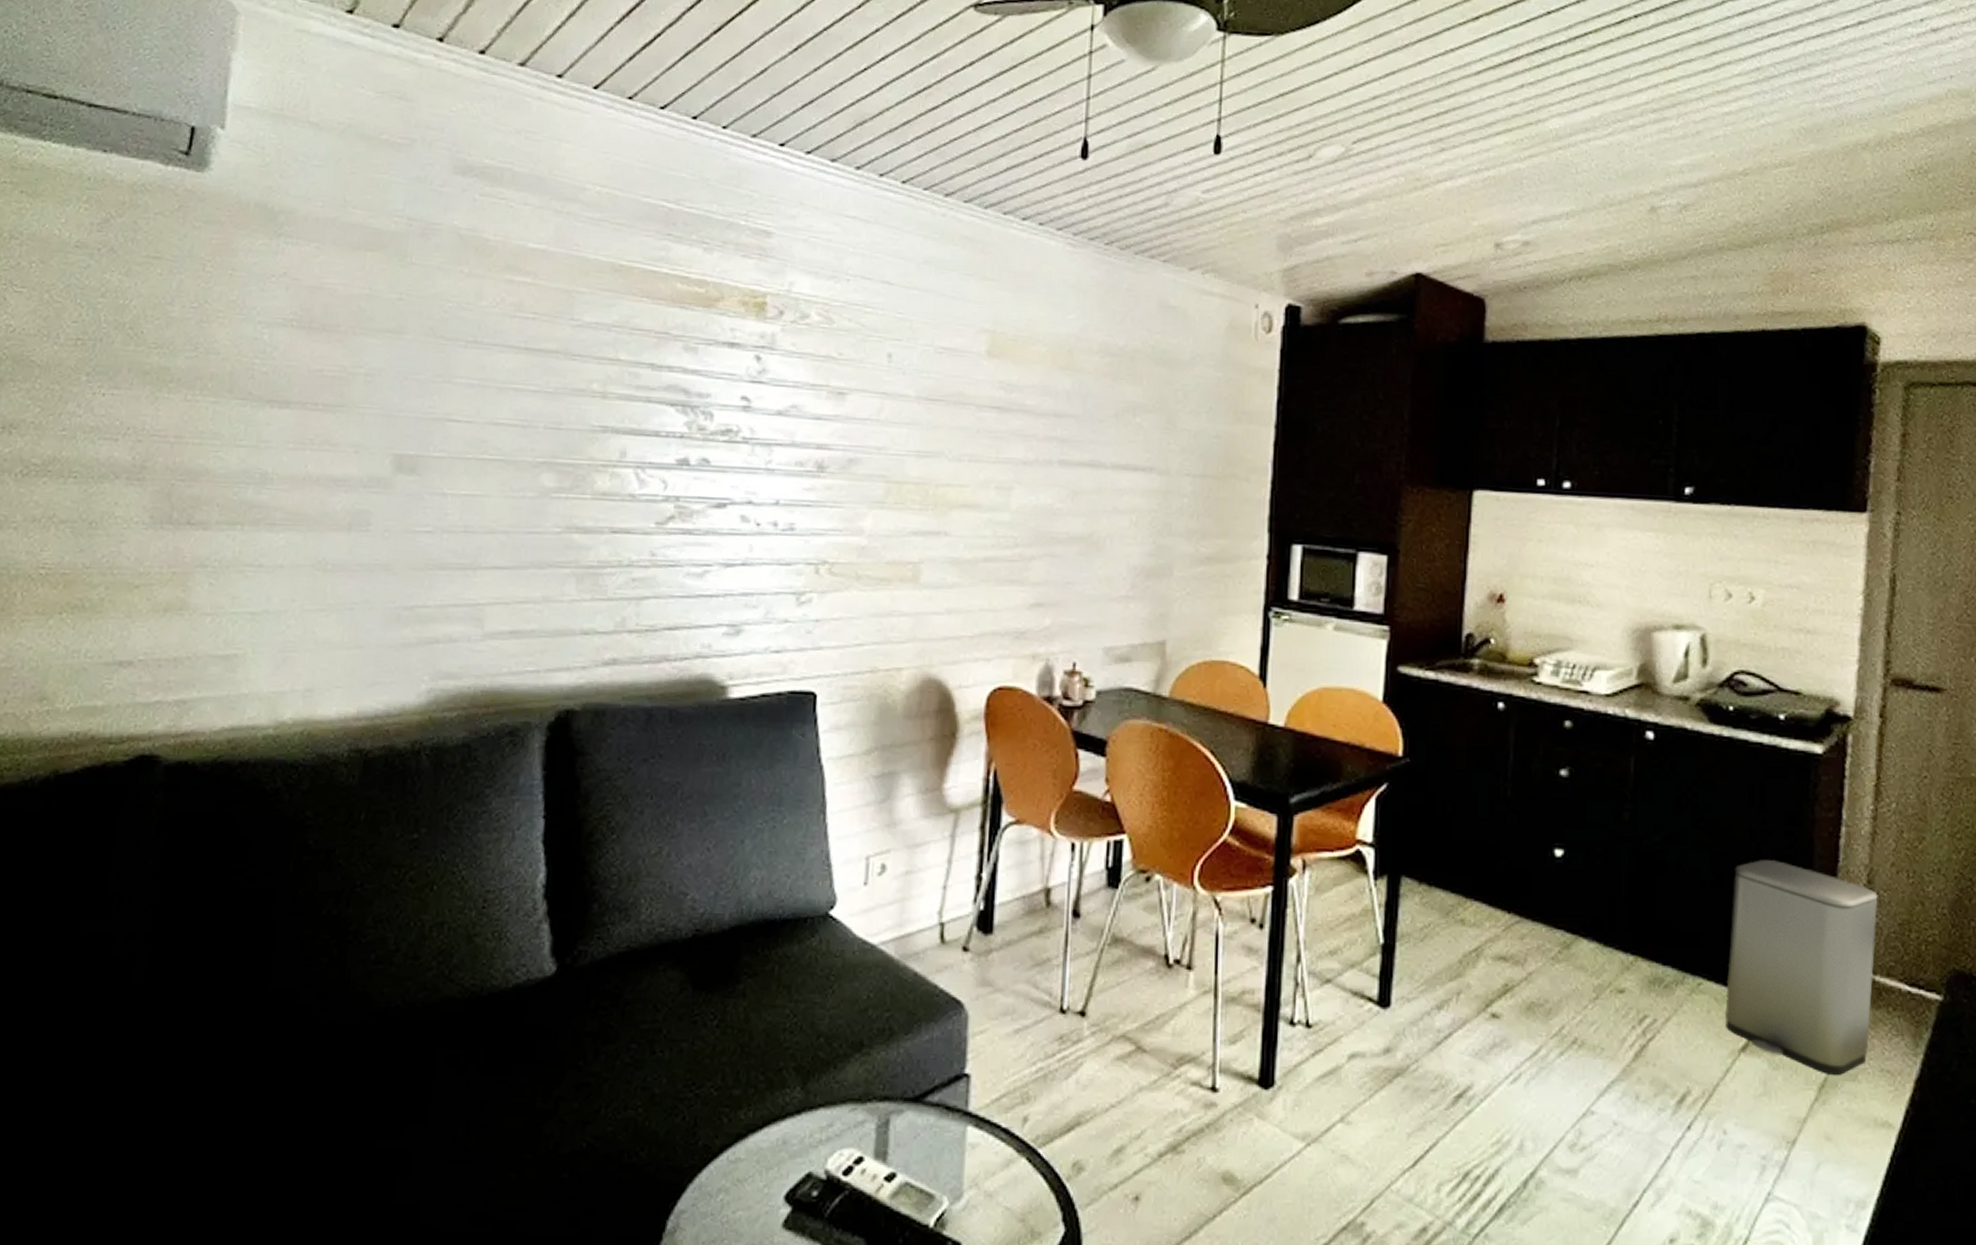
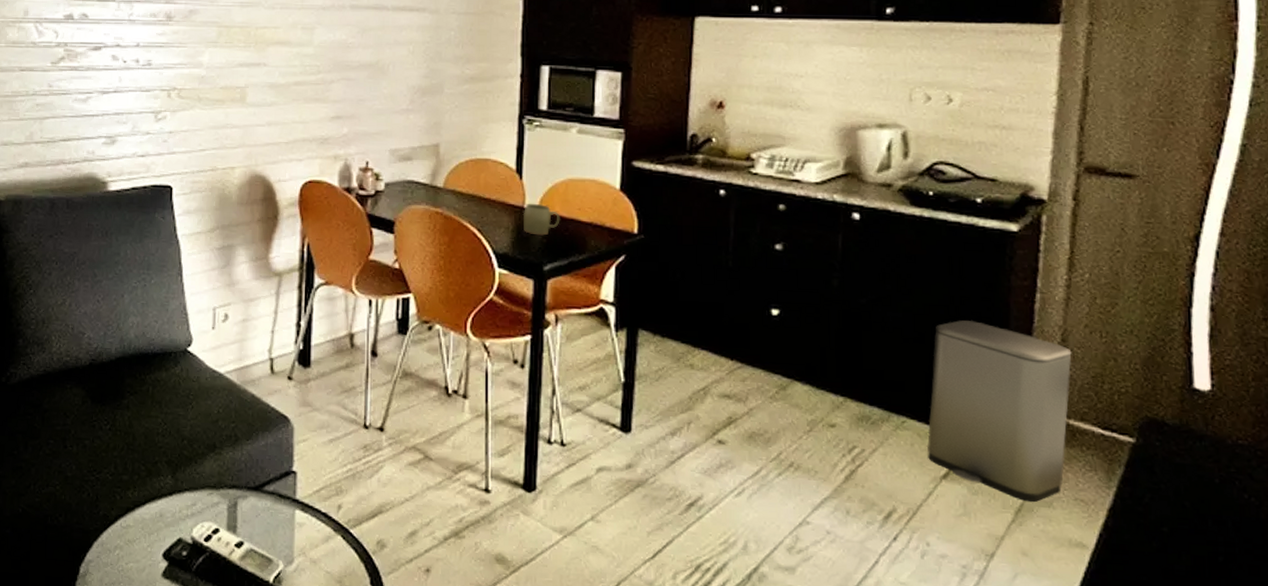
mug: none [1266,717,1311,759] -> present [522,203,560,236]

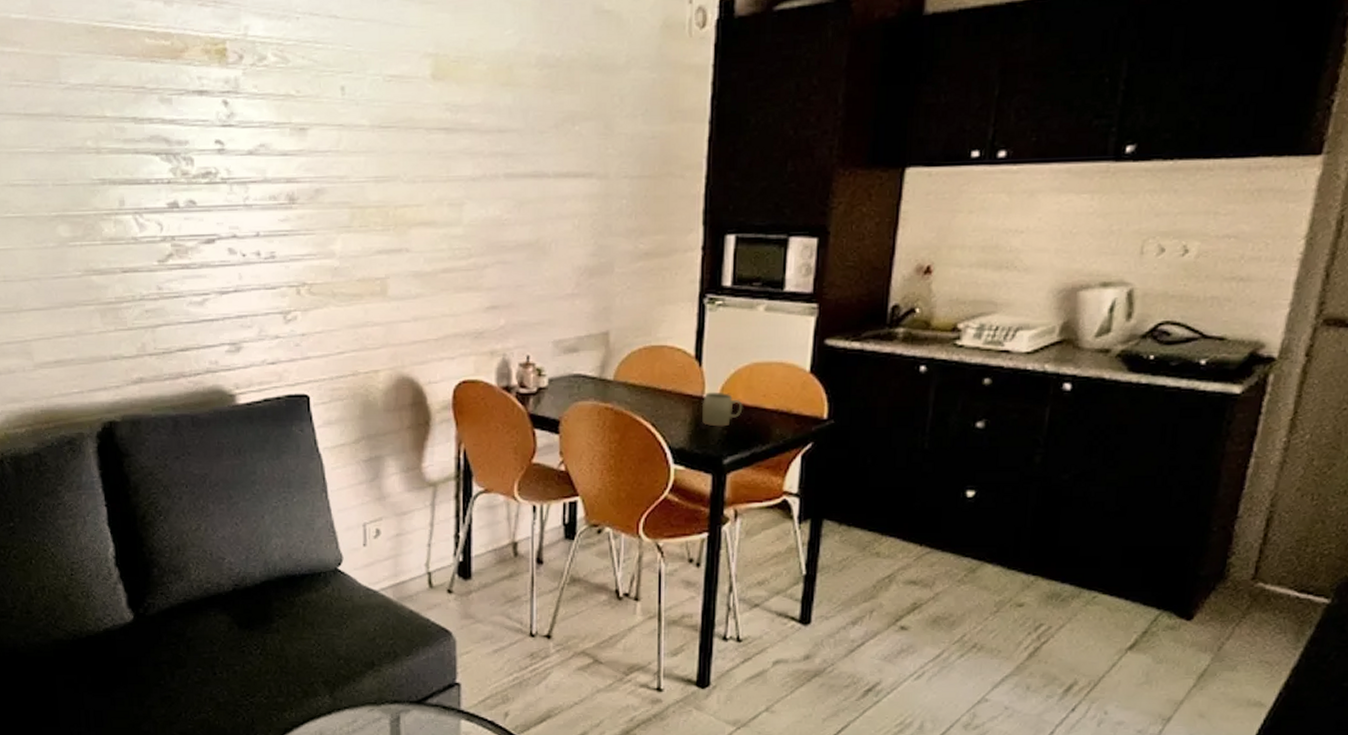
pedal bin: present [927,320,1072,502] -> none [1116,491,1279,666]

